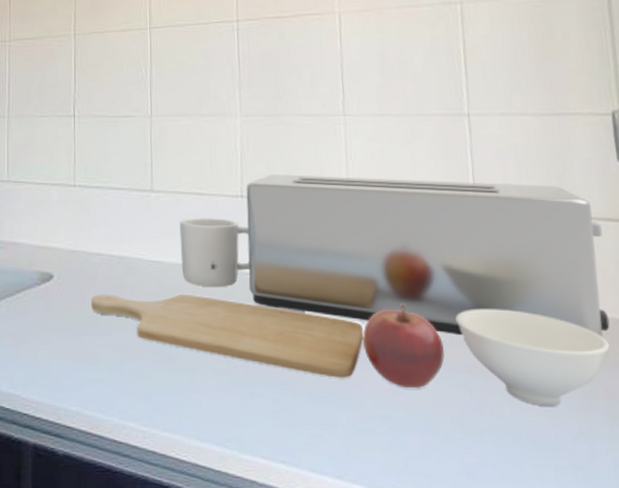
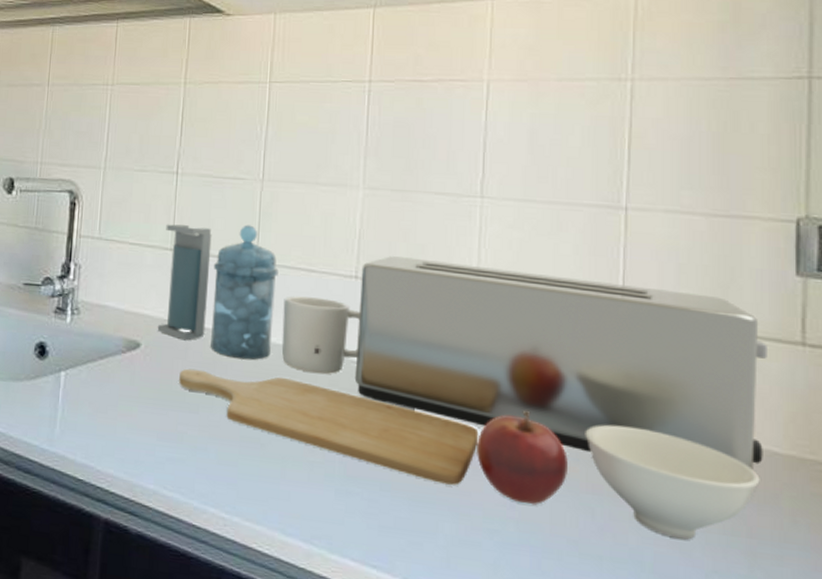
soap dispenser: none [67,161,111,268] -> present [157,224,212,341]
canister: none [114,157,173,280] -> present [211,225,279,359]

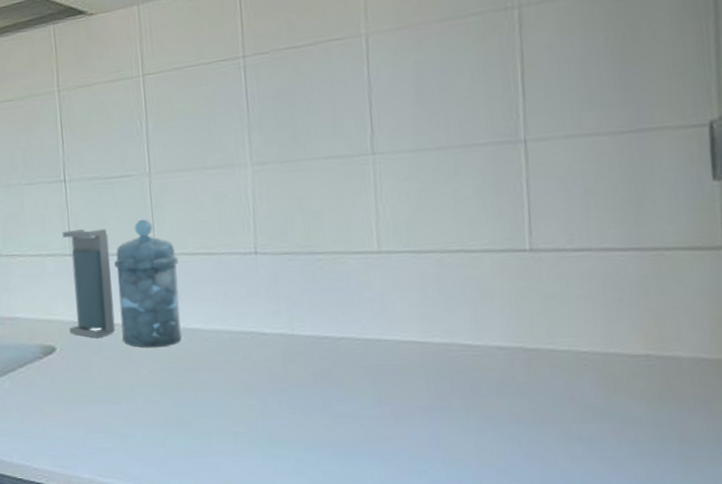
chopping board: present [179,368,479,485] -> none [97,358,397,435]
mug: present [281,295,360,374] -> none [187,278,268,351]
toaster: present [354,256,767,470] -> none [260,214,691,386]
apple: present [475,411,568,506] -> none [395,355,490,443]
bowl: present [585,424,760,540] -> none [503,355,689,454]

